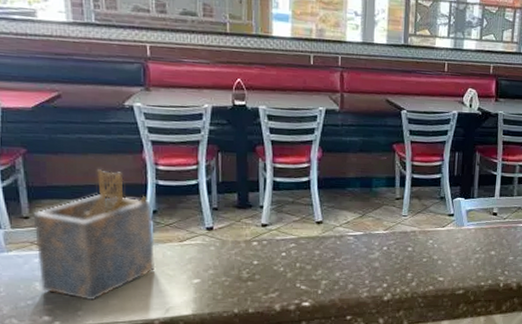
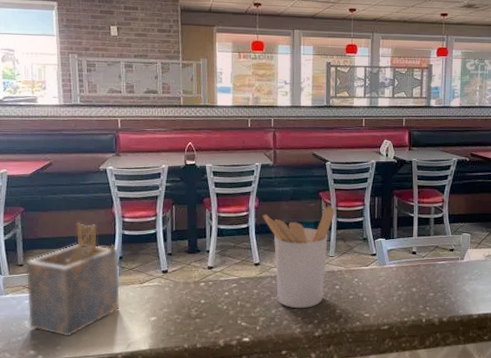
utensil holder: none [327,160,411,271] -> present [263,206,335,308]

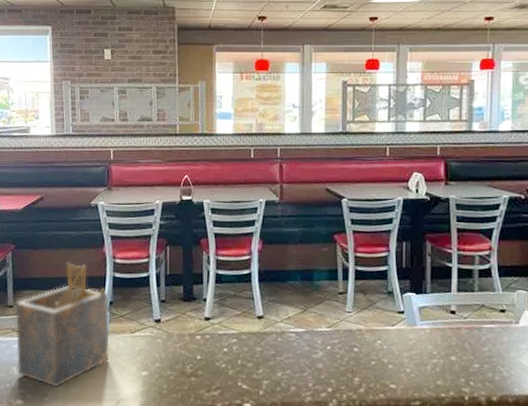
utensil holder: present [263,206,335,308] -> none [267,251,353,373]

